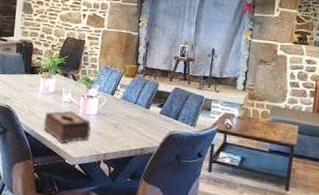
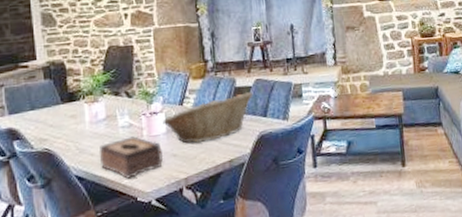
fruit basket: none [95,95,171,129] -> present [162,91,254,144]

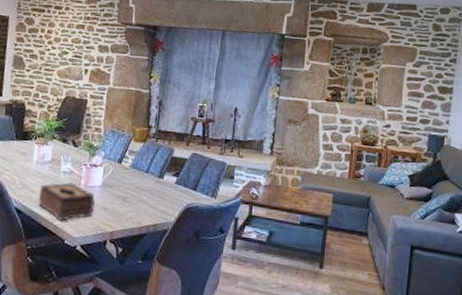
fruit basket: present [162,91,254,144] -> none [100,162,188,203]

